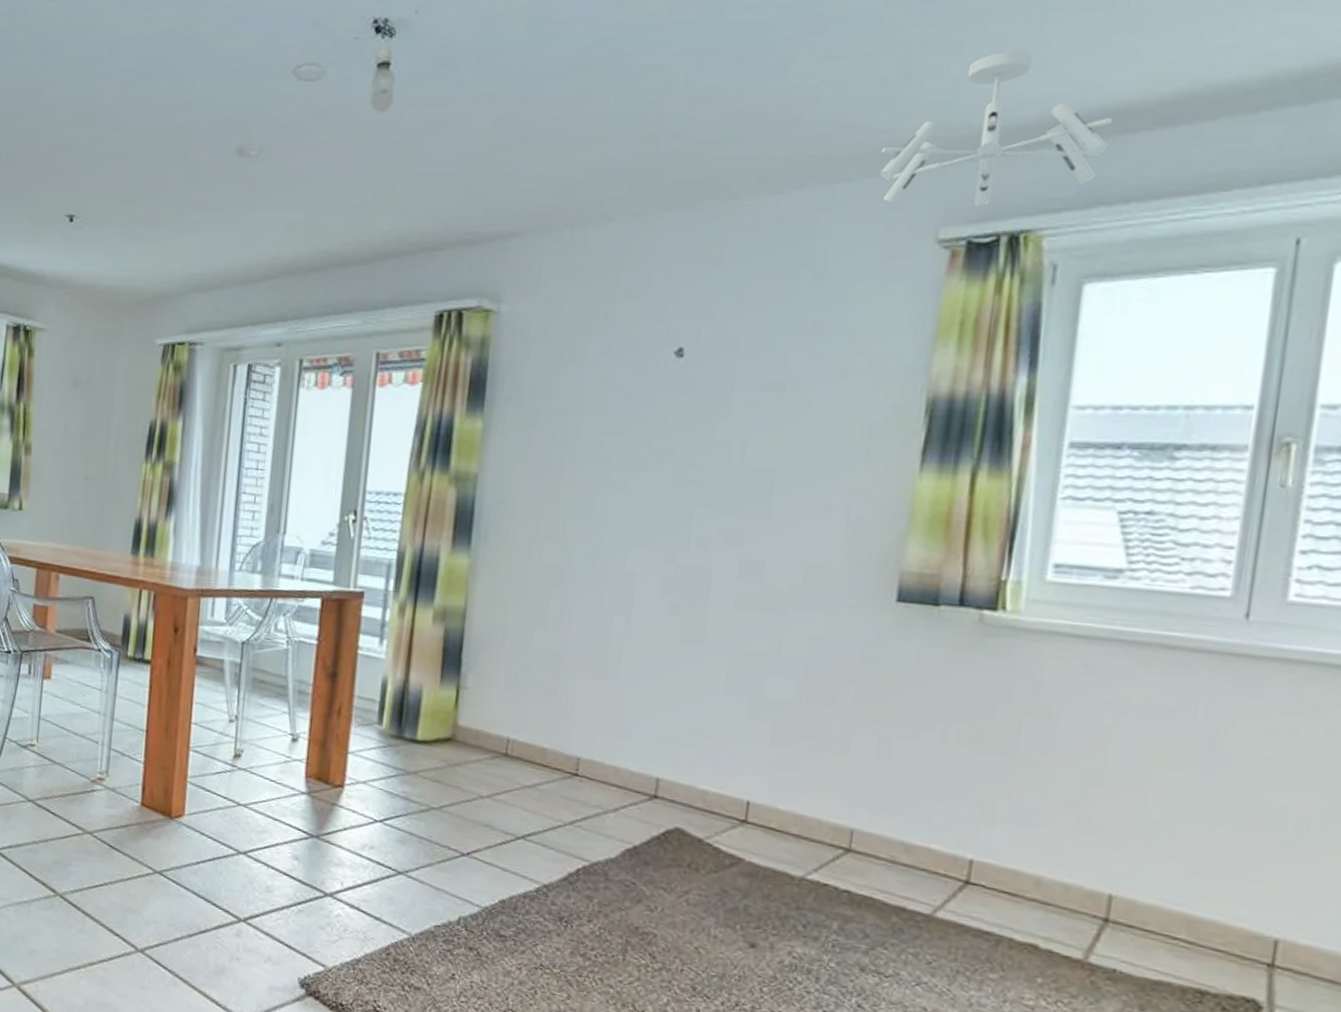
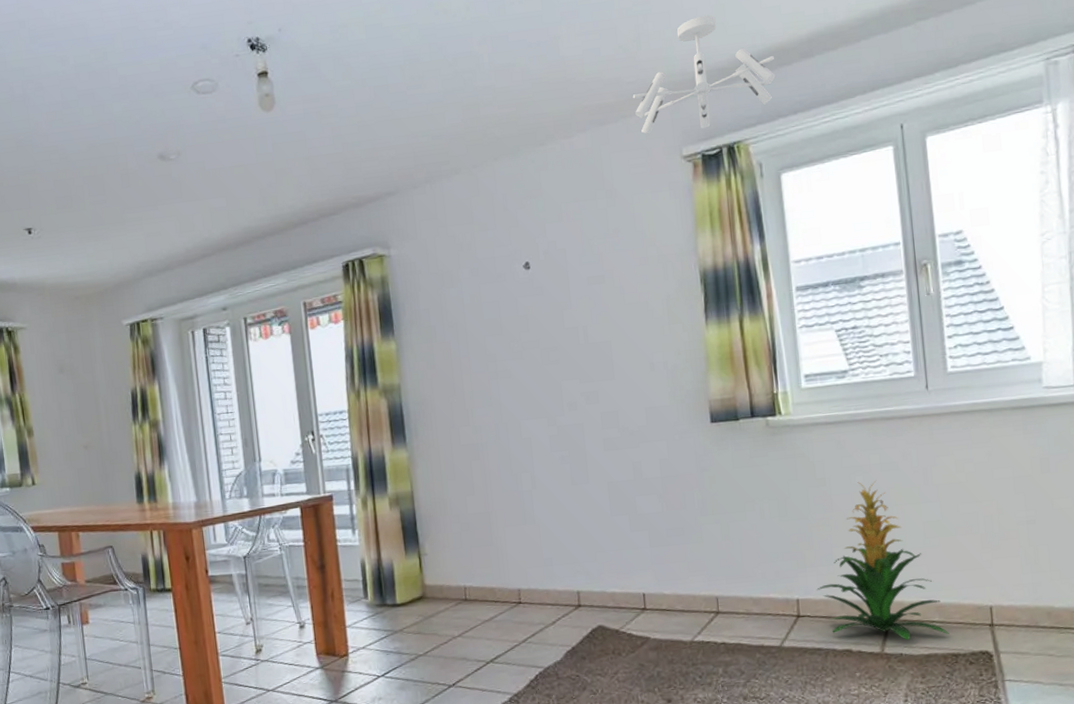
indoor plant: none [1003,724,1199,963] -> present [817,481,950,641]

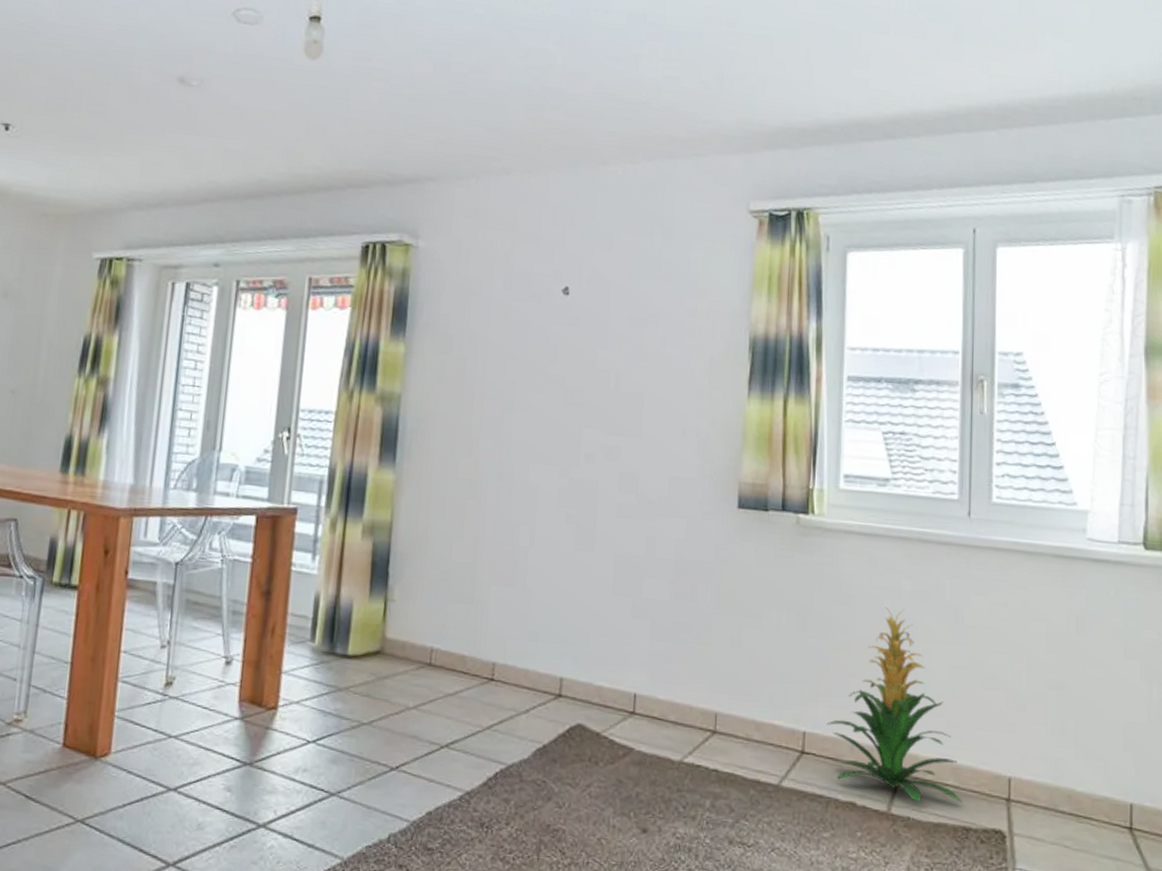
ceiling light fixture: present [632,15,776,134] -> none [706,70,857,187]

